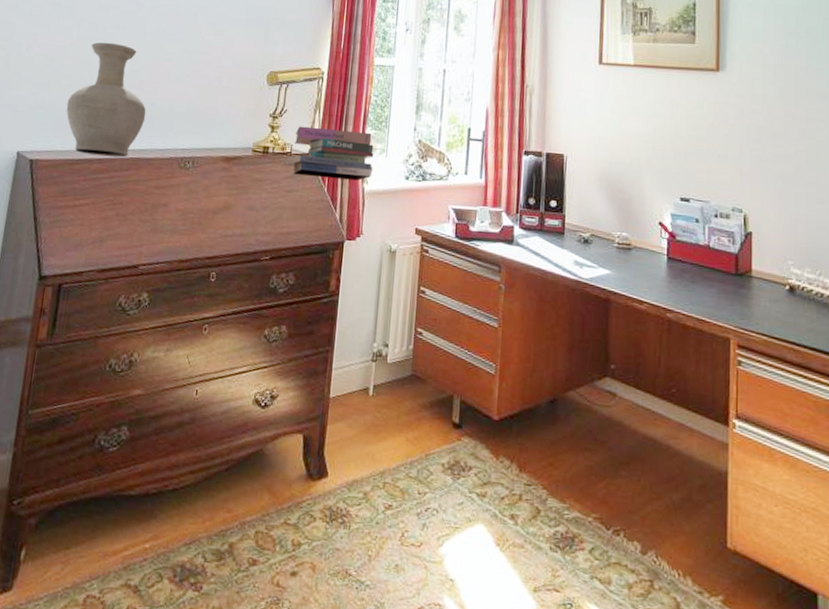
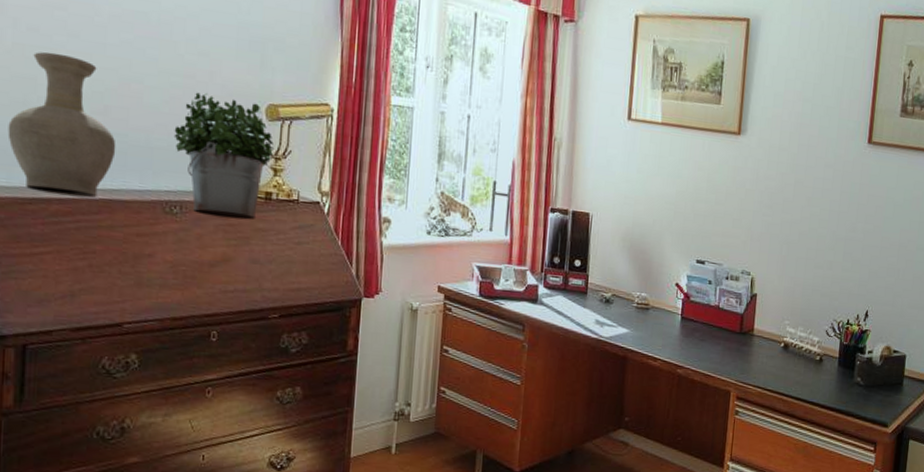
potted plant: none [191,65,273,172] -> present [174,92,275,220]
books: present [282,126,374,181] -> none [289,170,393,234]

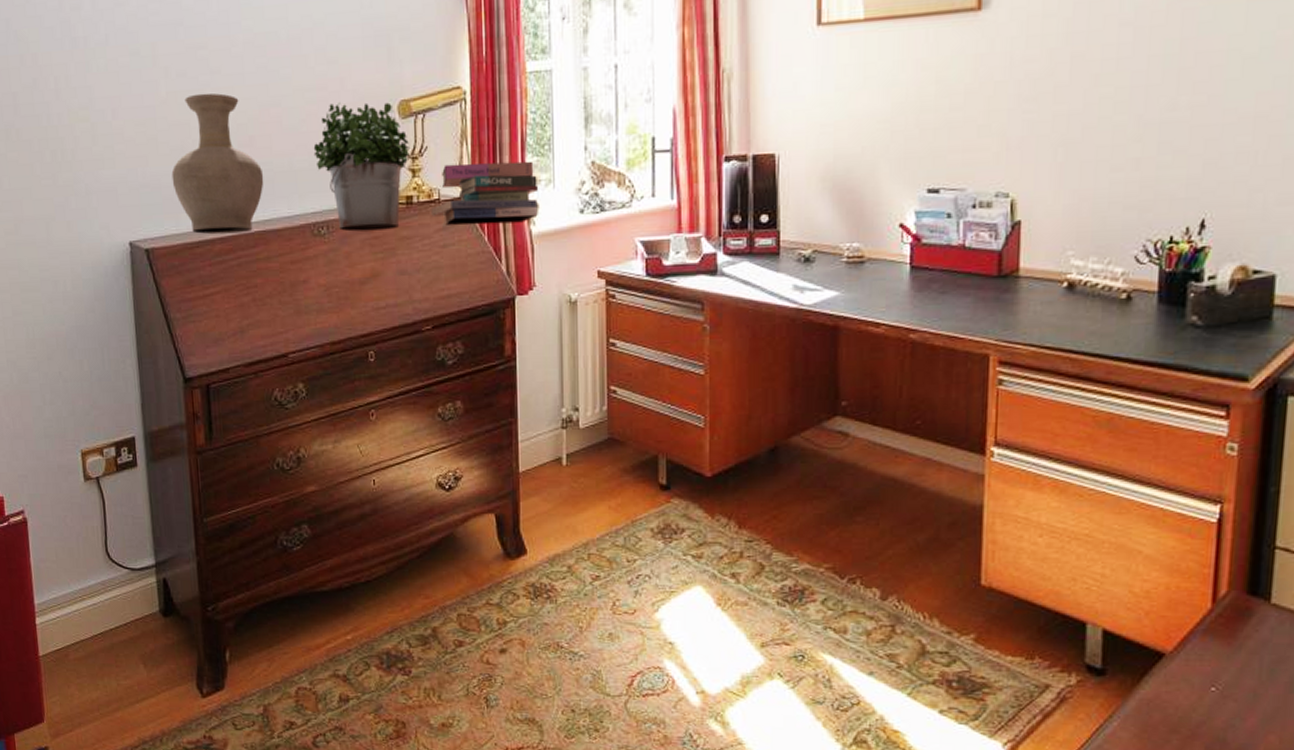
books: none [289,170,393,234] -> present [431,161,539,227]

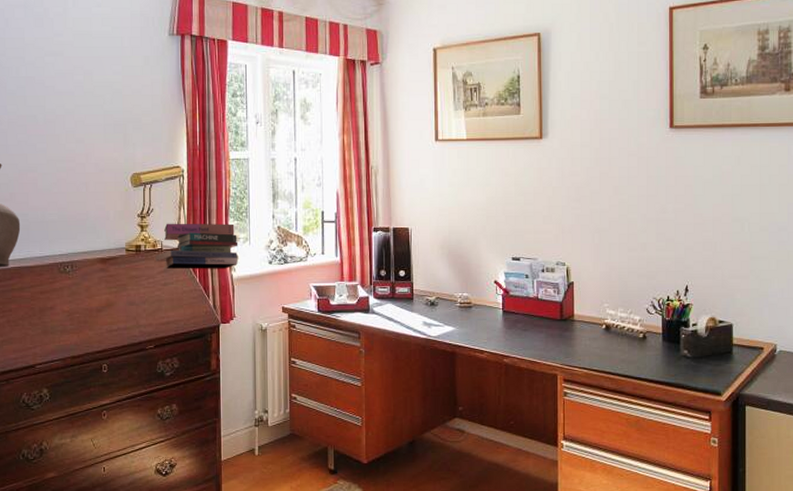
potted plant: present [313,101,411,232] -> none [62,171,140,271]

